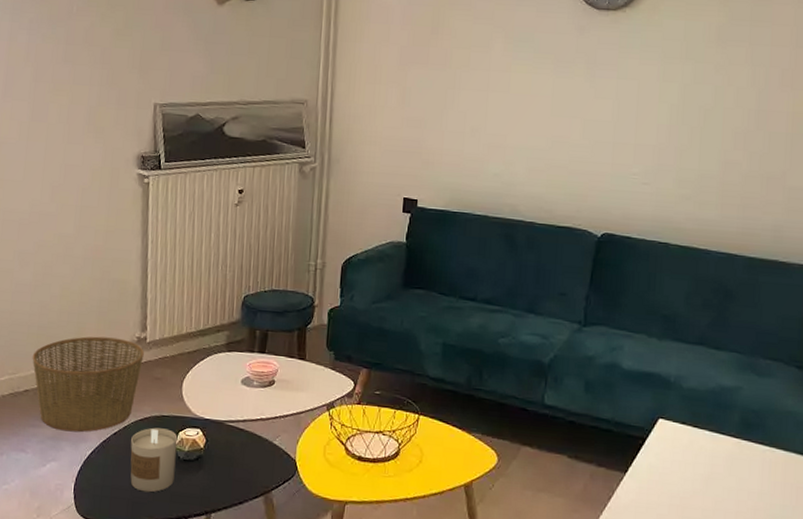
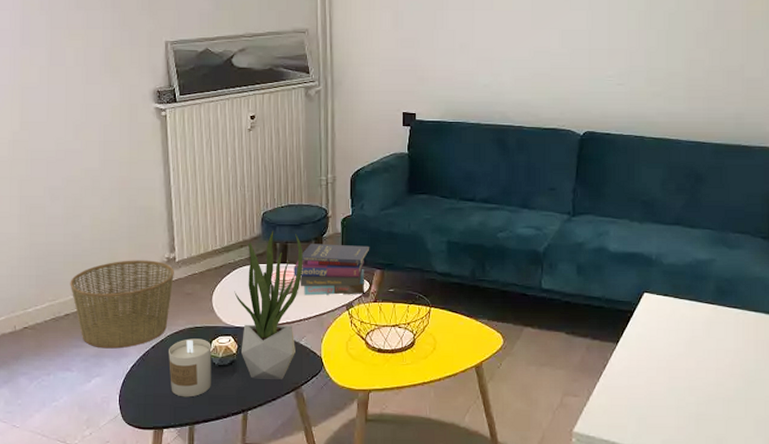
potted plant: none [206,316,285,481] -> present [234,230,303,379]
books: none [272,334,358,394] -> present [294,244,370,296]

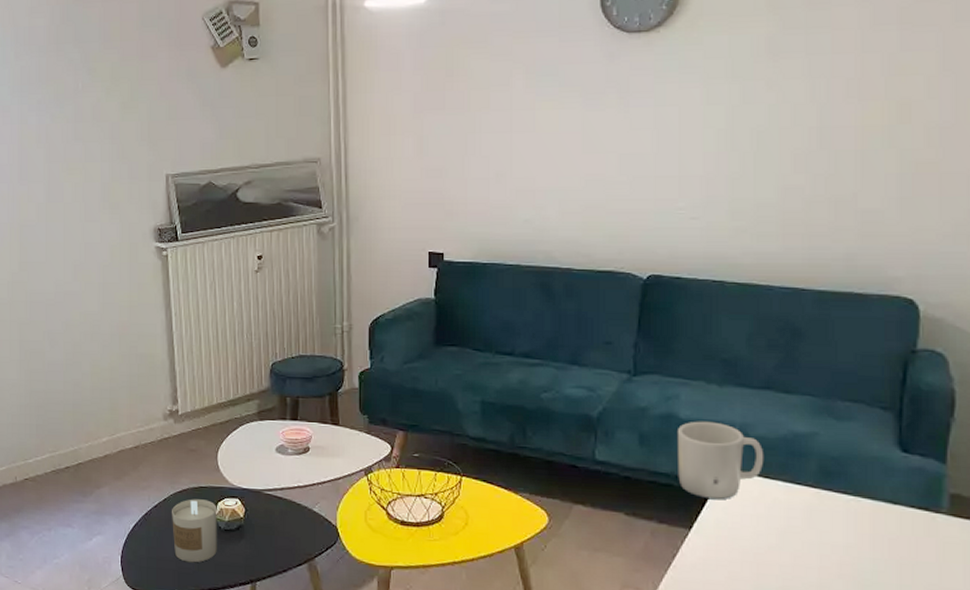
basket: present [70,260,174,349] -> none [70,411,177,506]
potted plant: present [234,230,303,379] -> none [241,383,316,549]
books: present [294,244,370,296] -> none [306,399,391,458]
mug: none [607,252,675,318] -> present [676,421,764,500]

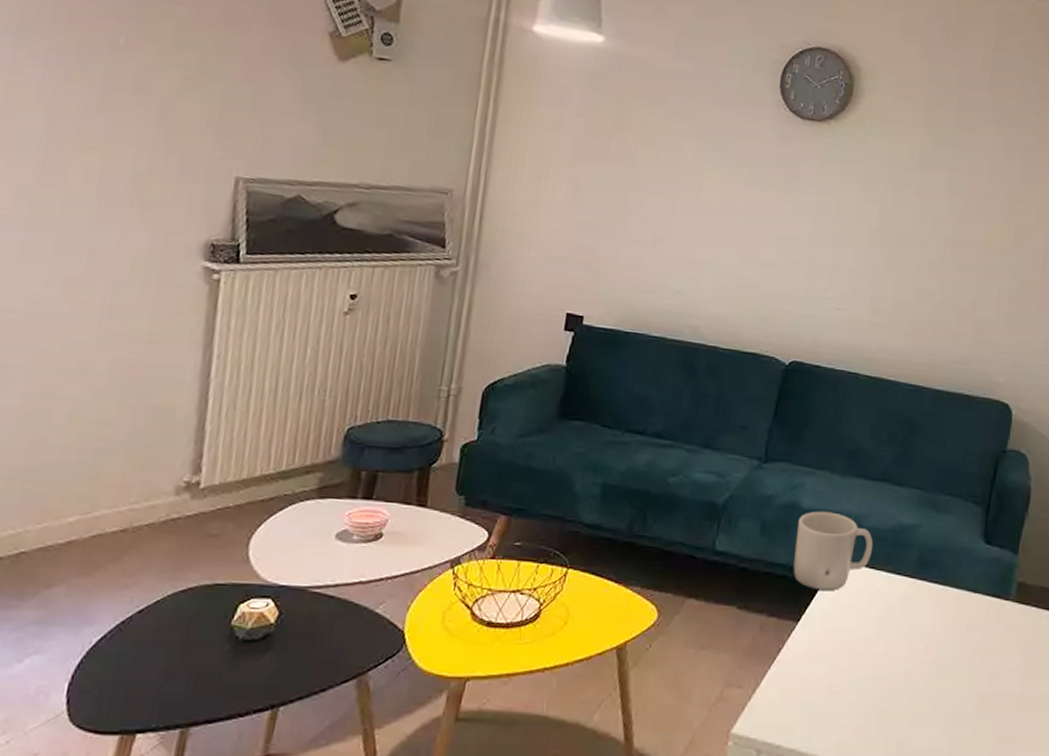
candle: present [172,499,217,563] -> none [159,600,237,687]

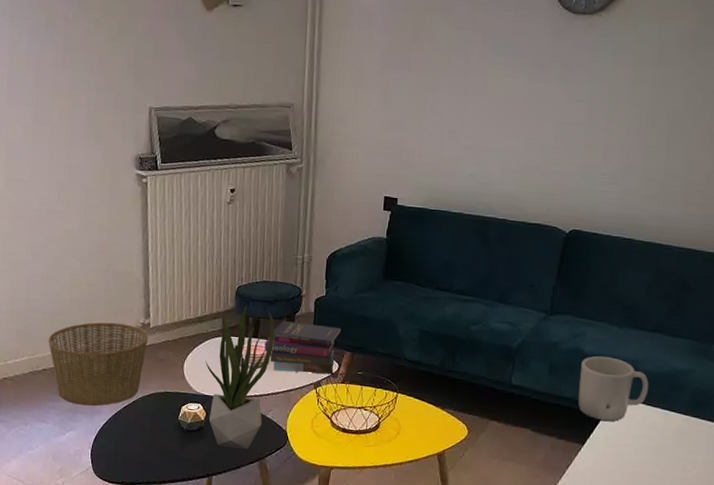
basket: none [12,481,195,613] -> present [48,322,148,406]
potted plant: none [282,453,400,662] -> present [205,304,275,449]
books: none [380,475,496,547] -> present [264,321,342,375]

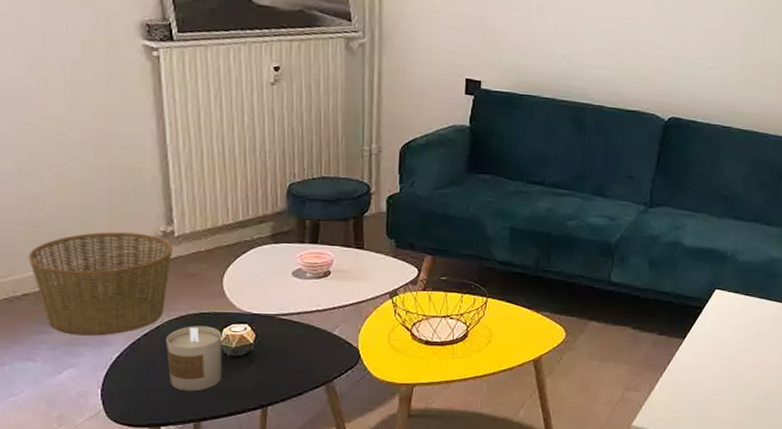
candle: none [139,402,181,458] -> present [166,326,222,392]
potted plant: present [205,304,275,449] -> none [251,205,339,372]
books: present [264,321,342,375] -> none [327,223,420,282]
mug: present [578,355,649,422] -> none [678,248,748,314]

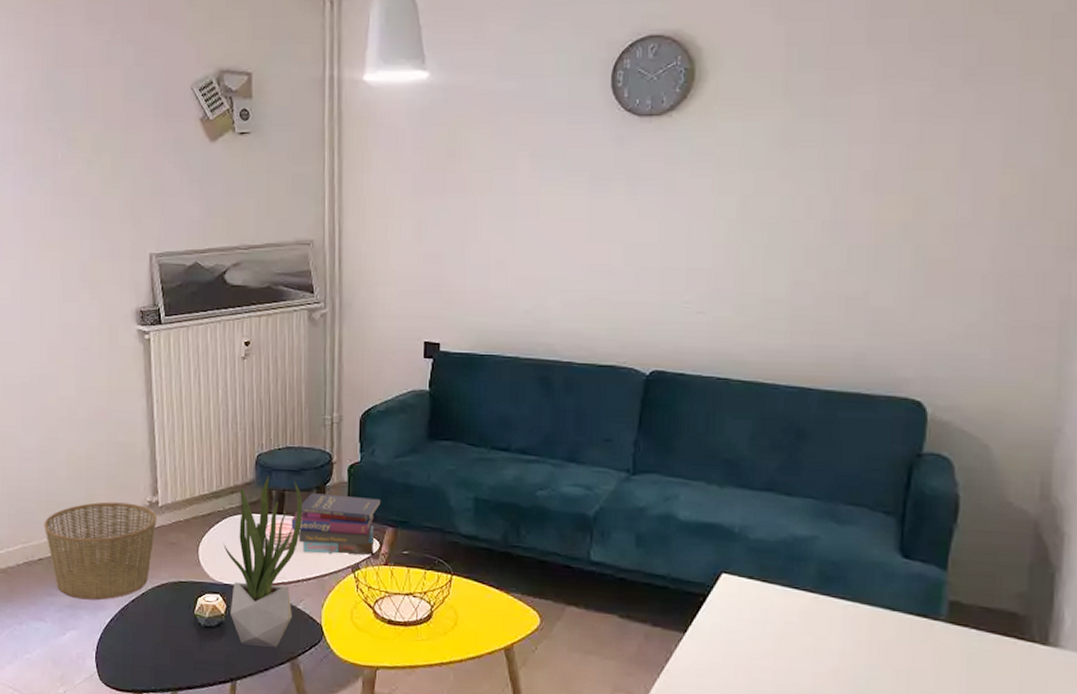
candle: present [166,326,222,392] -> none [150,594,197,660]
potted plant: none [251,205,339,372] -> present [223,475,303,647]
books: none [327,223,420,282] -> present [291,493,381,555]

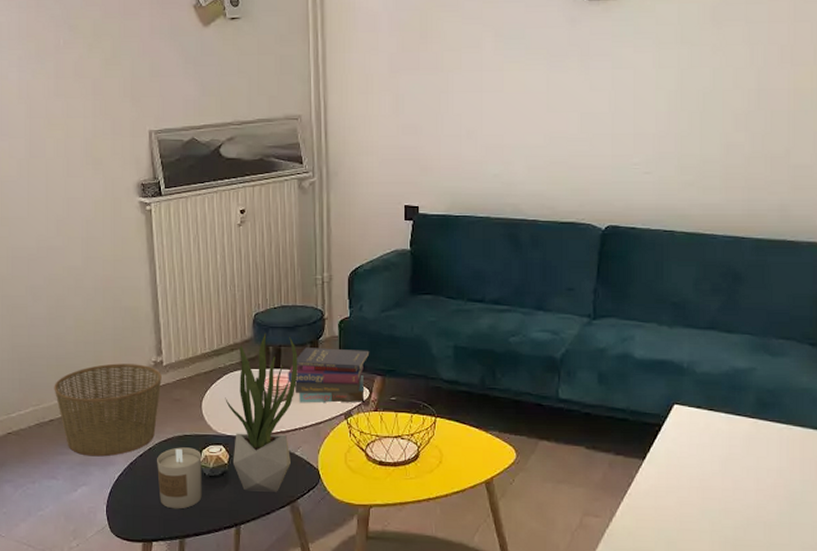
candle: none [150,594,197,660] -> present [157,447,202,509]

